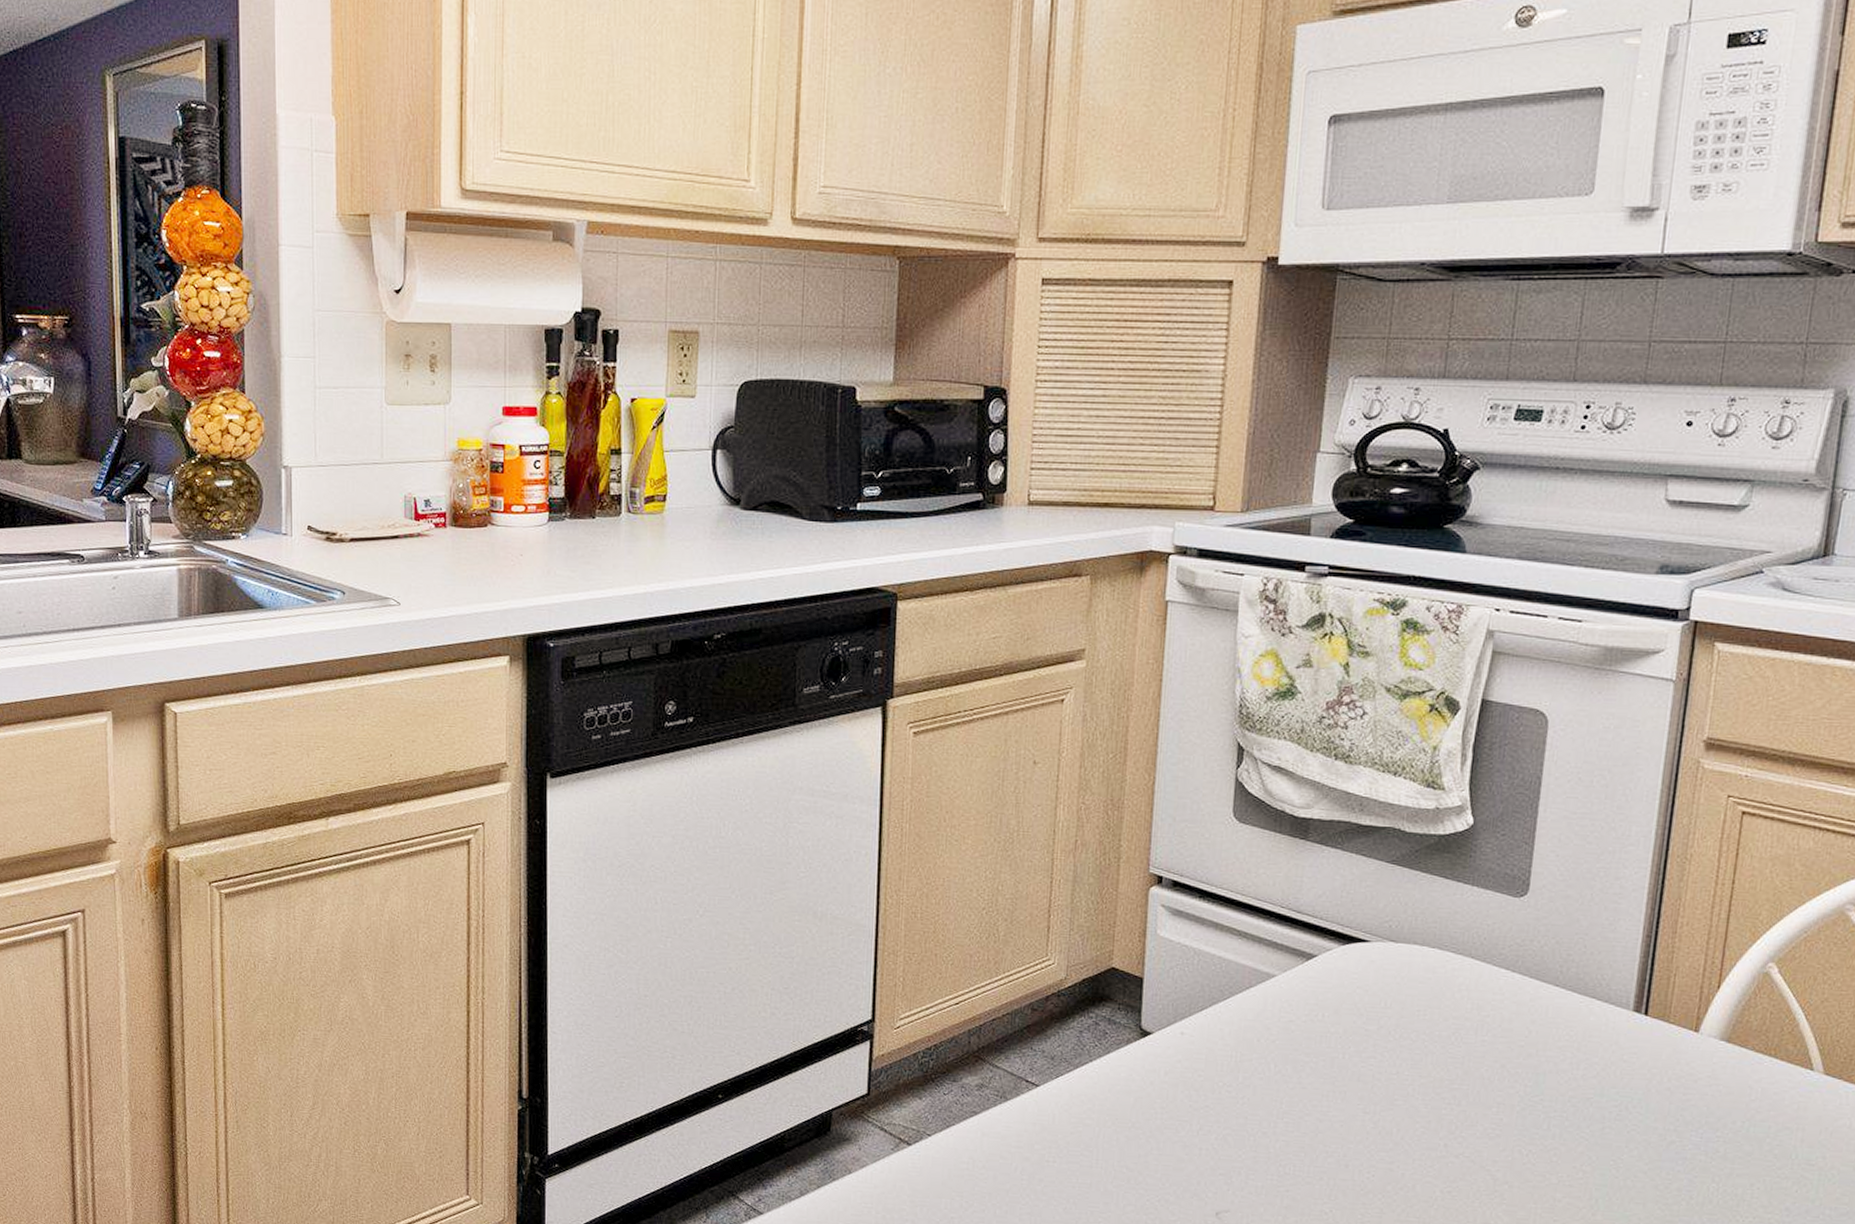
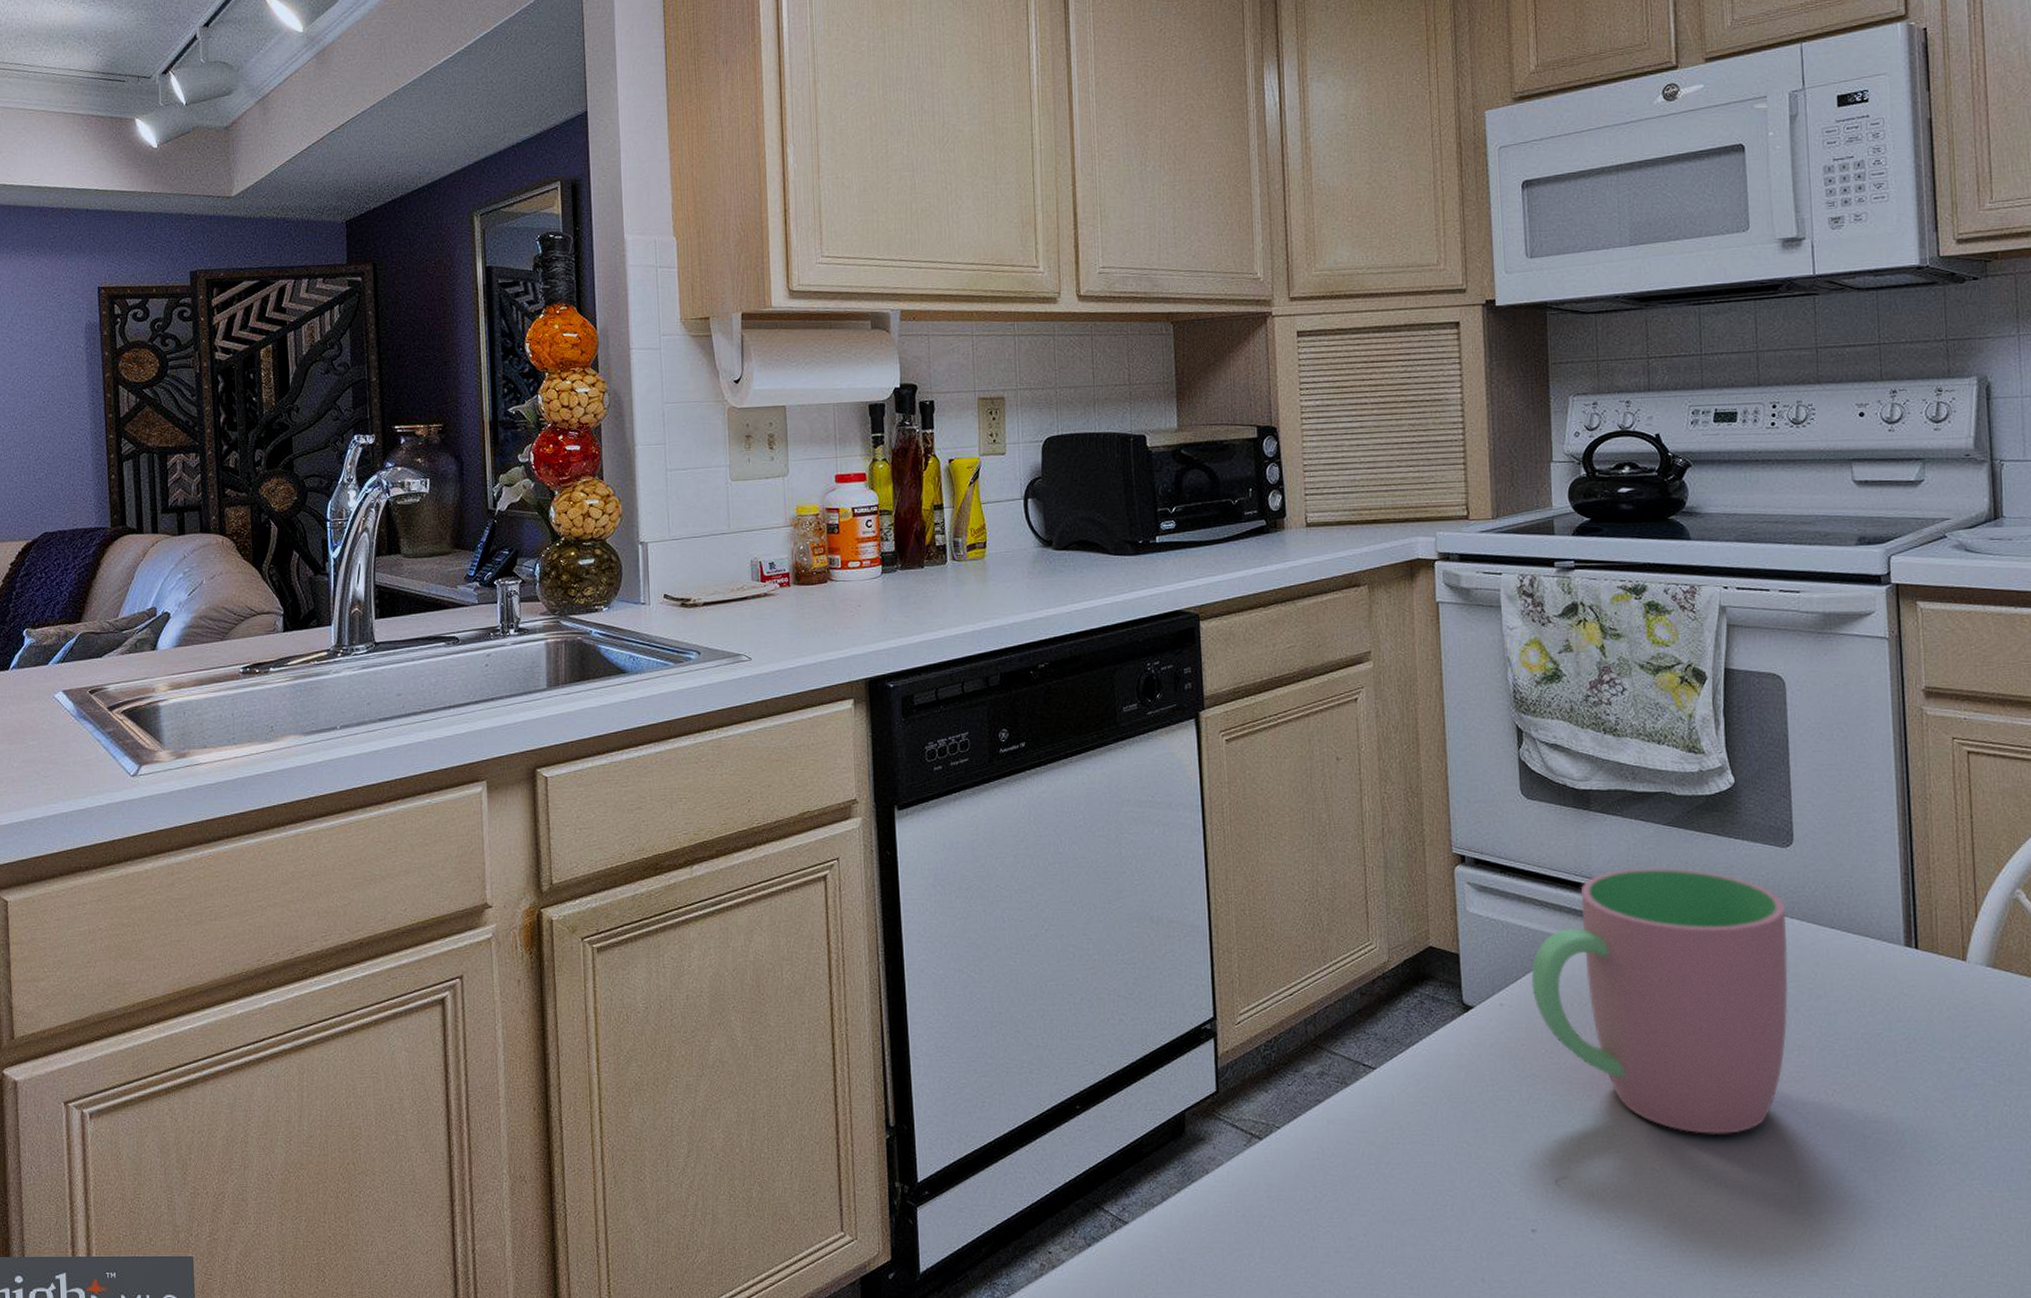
cup: none [1217,904,1508,1184] -> present [1531,867,1789,1134]

